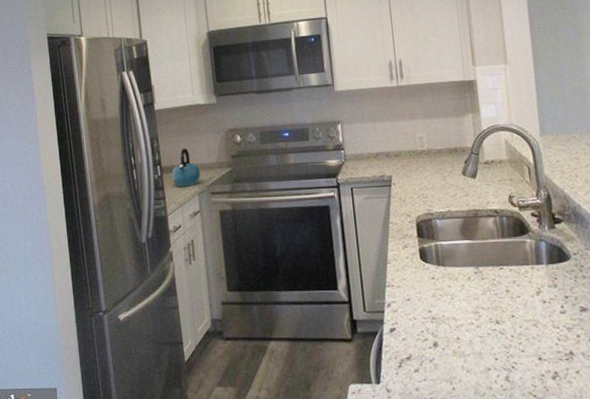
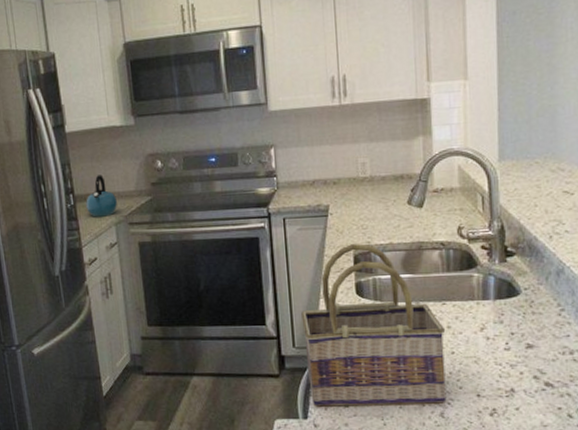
basket: none [370,211,511,371] -> present [301,243,447,407]

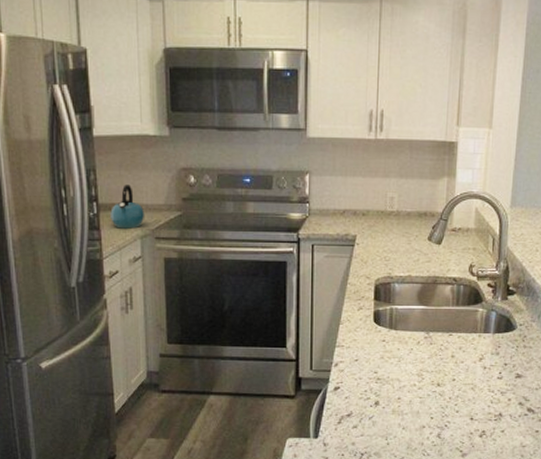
basket: present [301,243,447,407] -> none [321,274,450,427]

